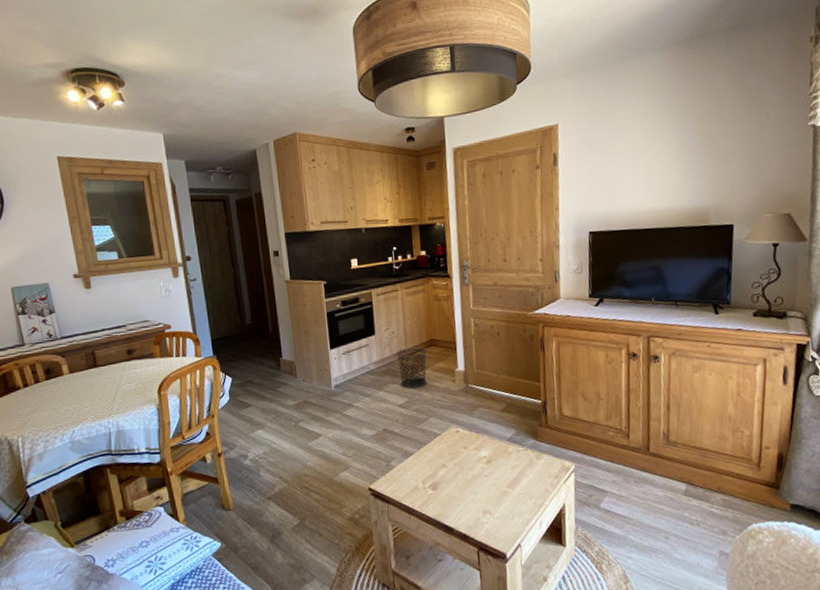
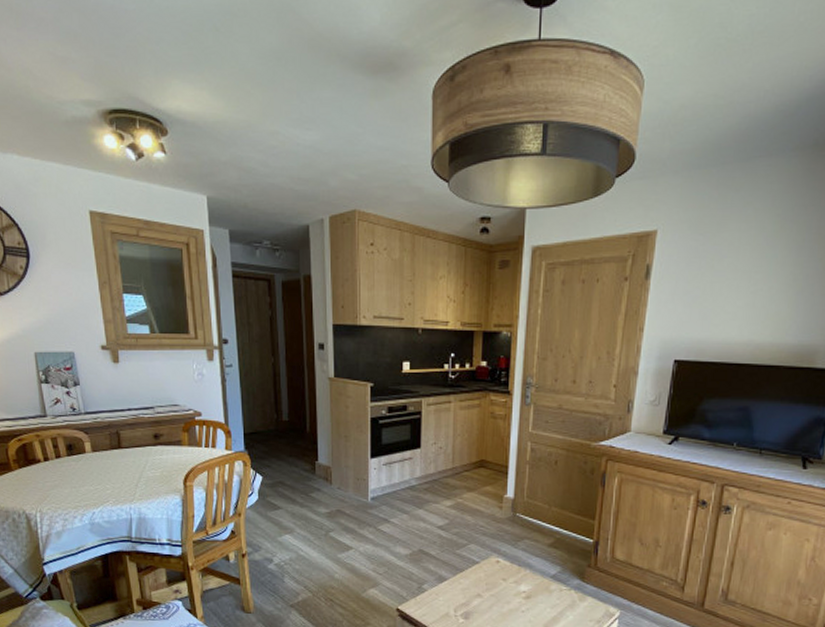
waste bin: present [396,347,427,389] -> none [441,466,475,511]

